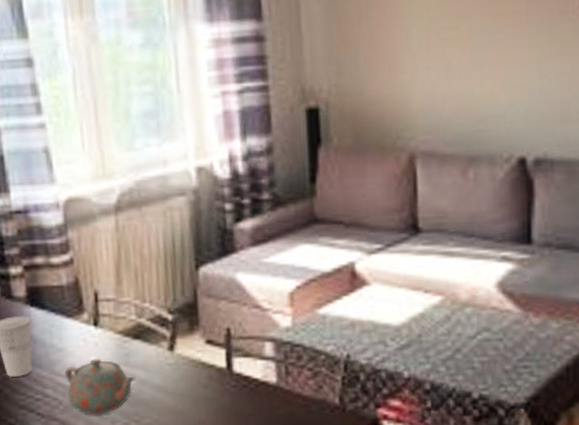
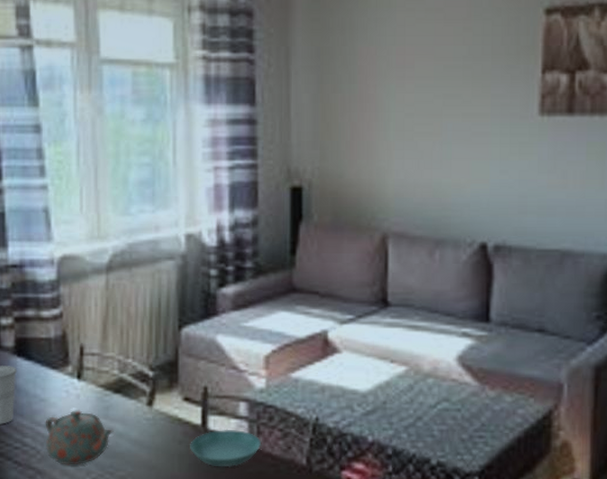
saucer: none [216,370,291,410] -> present [190,429,262,468]

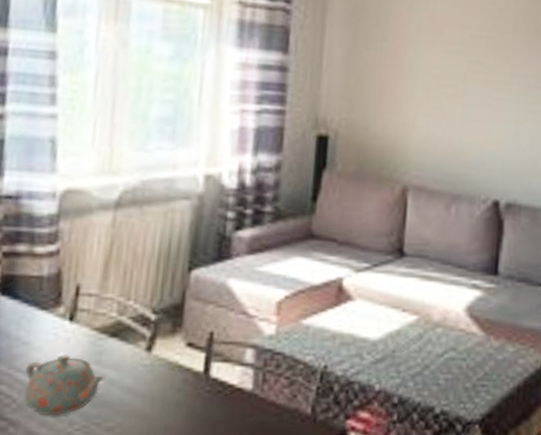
saucer: present [190,429,262,468] -> none [188,376,267,417]

